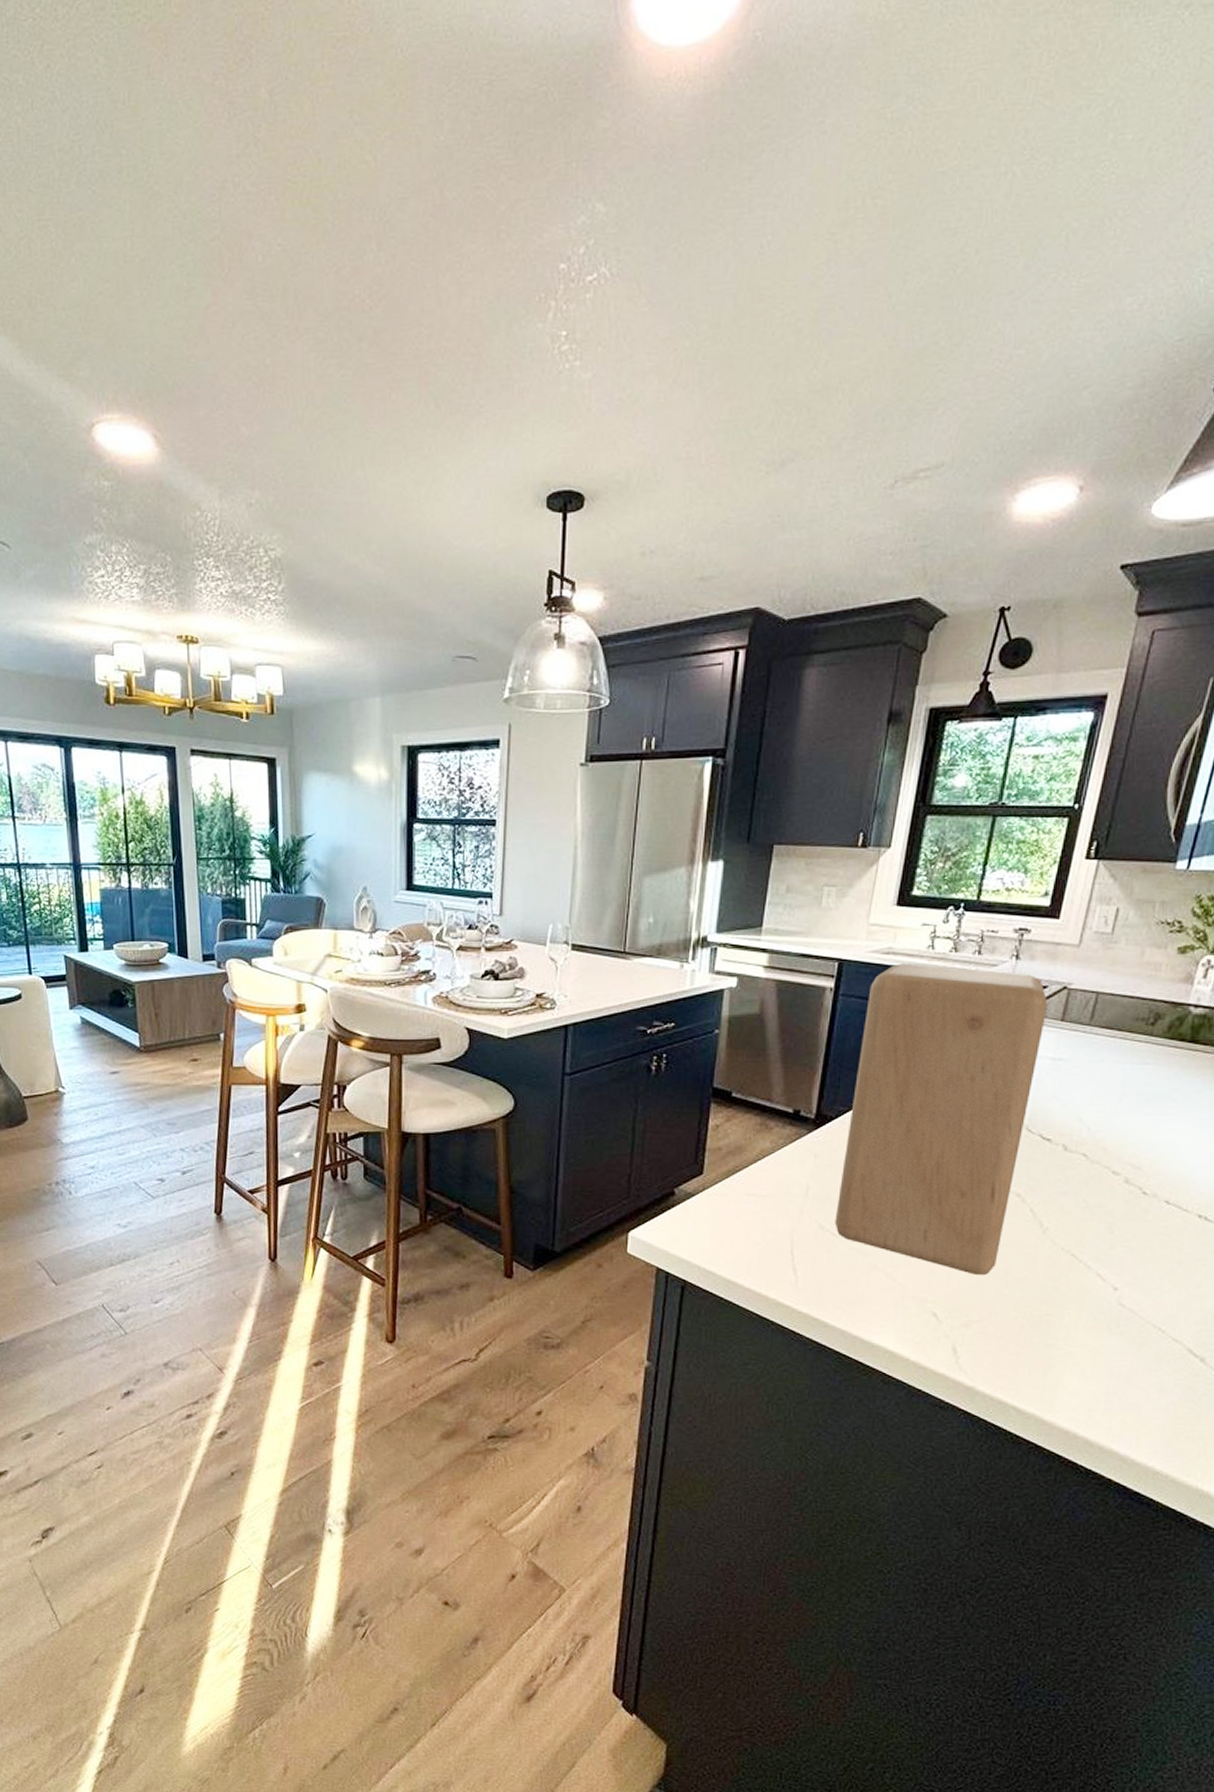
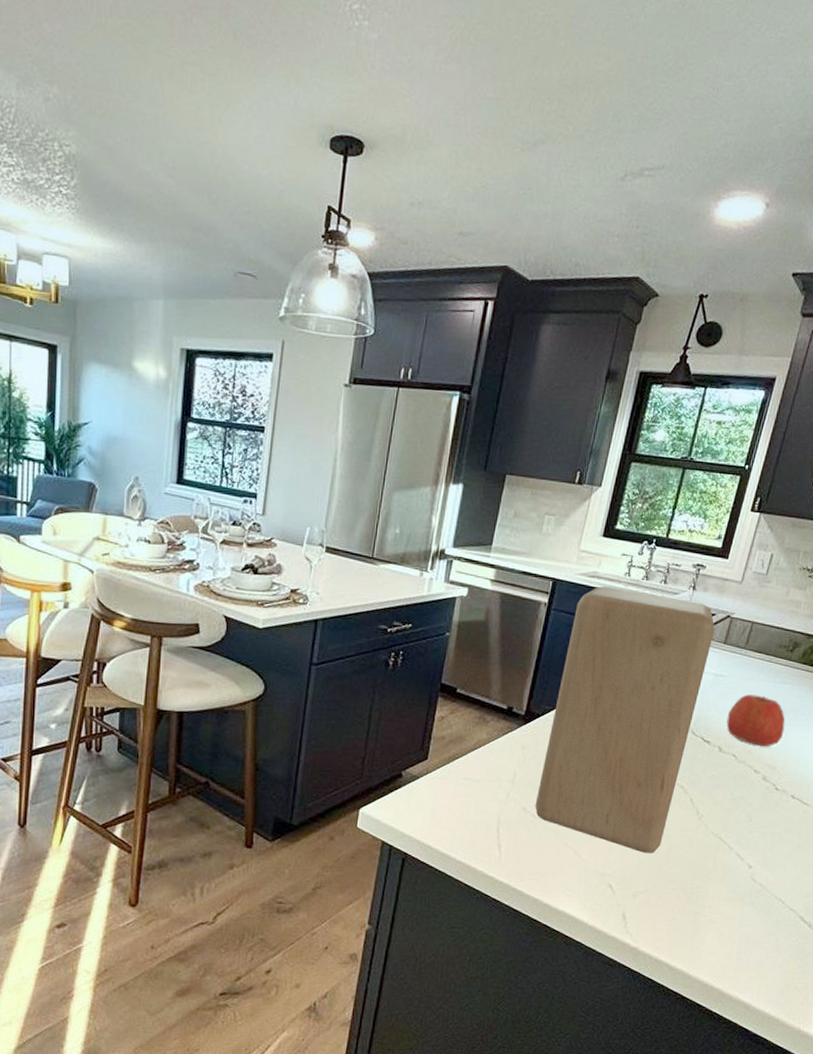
apple: none [1071,1080,1150,1143] -> present [726,694,785,747]

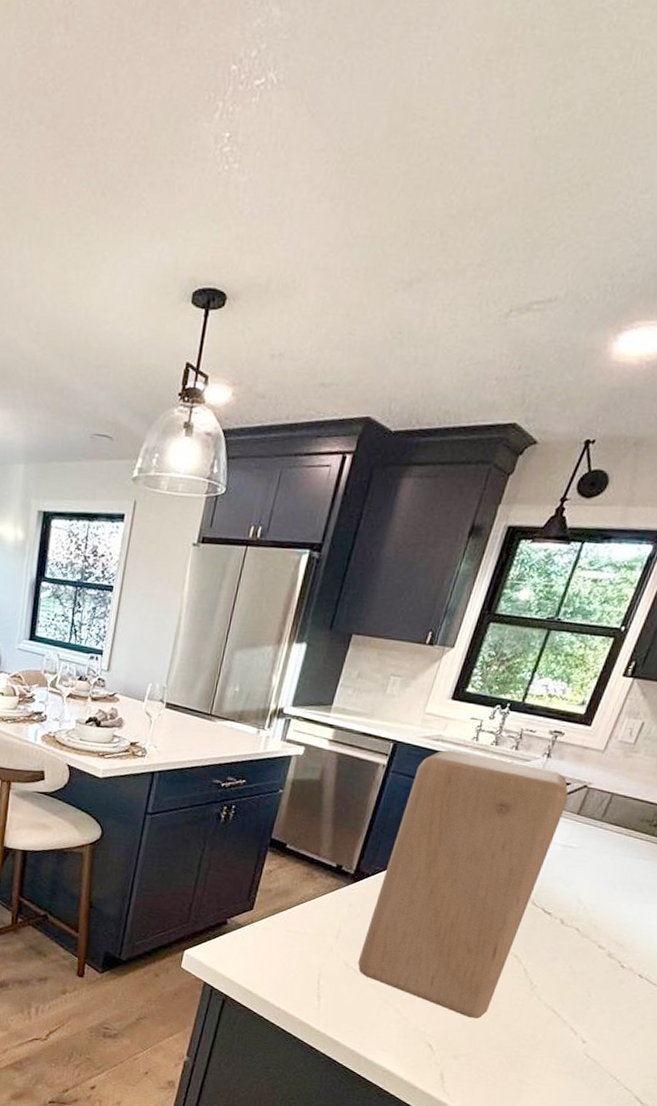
apple: present [726,694,785,747] -> none [571,868,640,923]

